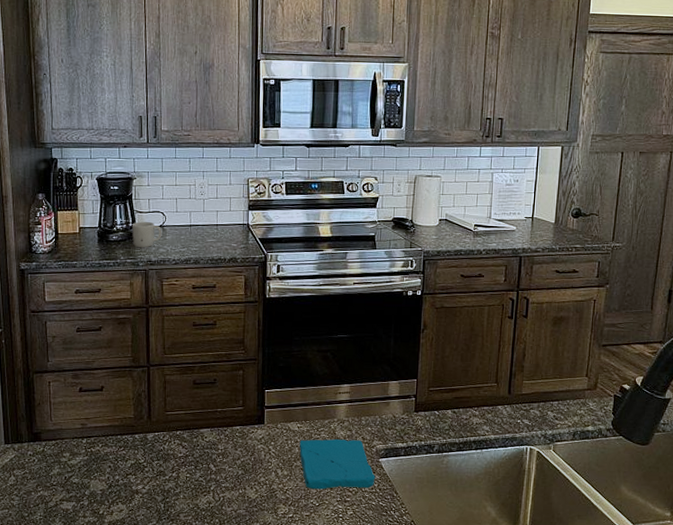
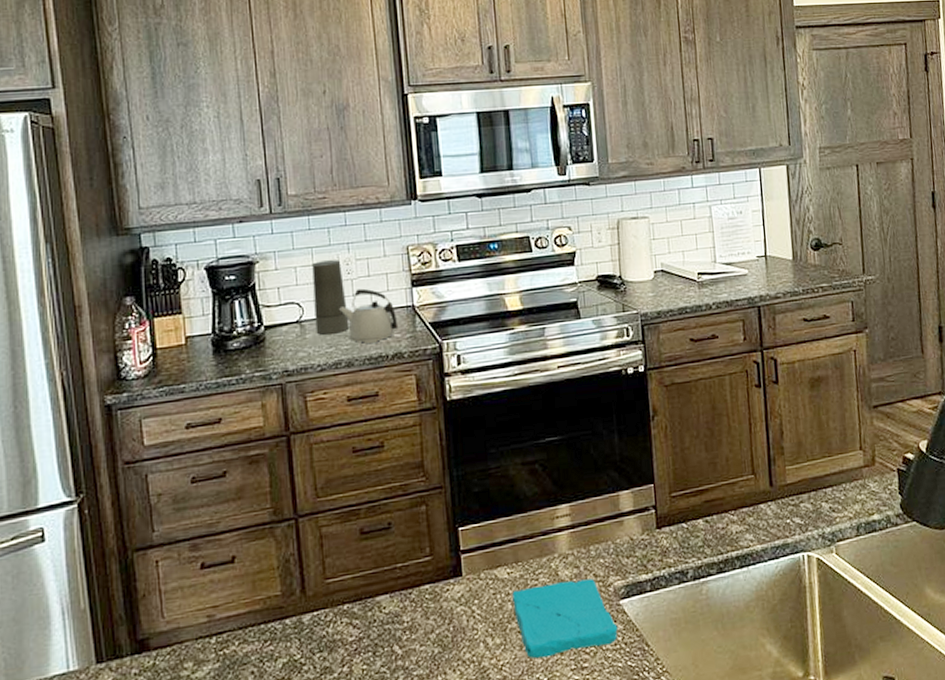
mug: present [131,222,162,248] -> none [257,318,300,355]
canister: none [174,183,199,238] -> present [312,260,350,335]
kettle: none [192,207,236,249] -> present [339,288,399,345]

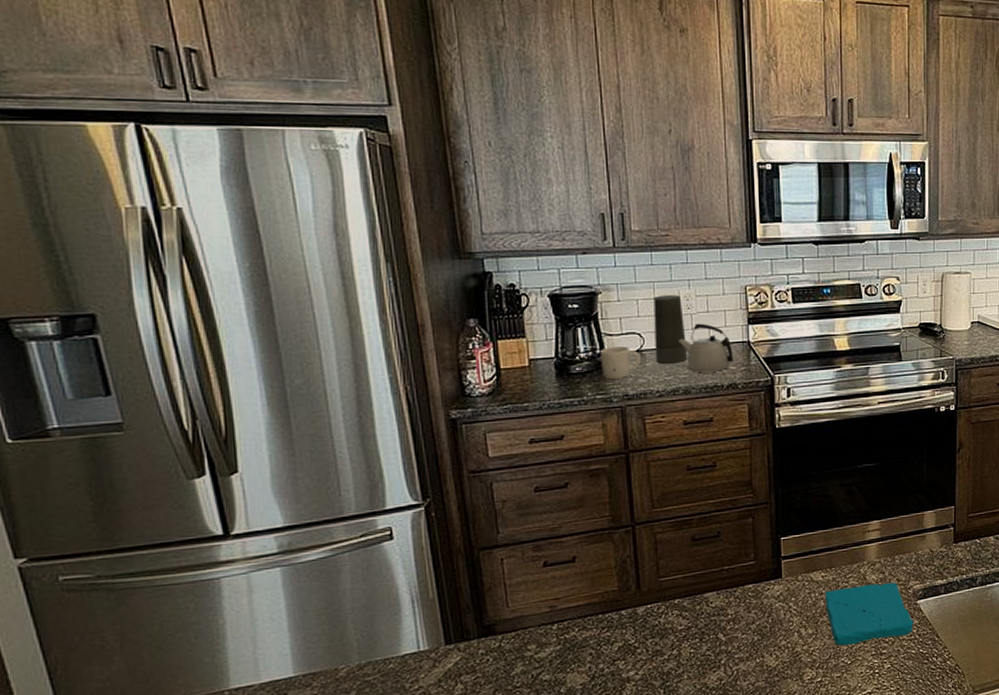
mug: none [257,318,300,355] -> present [599,346,641,380]

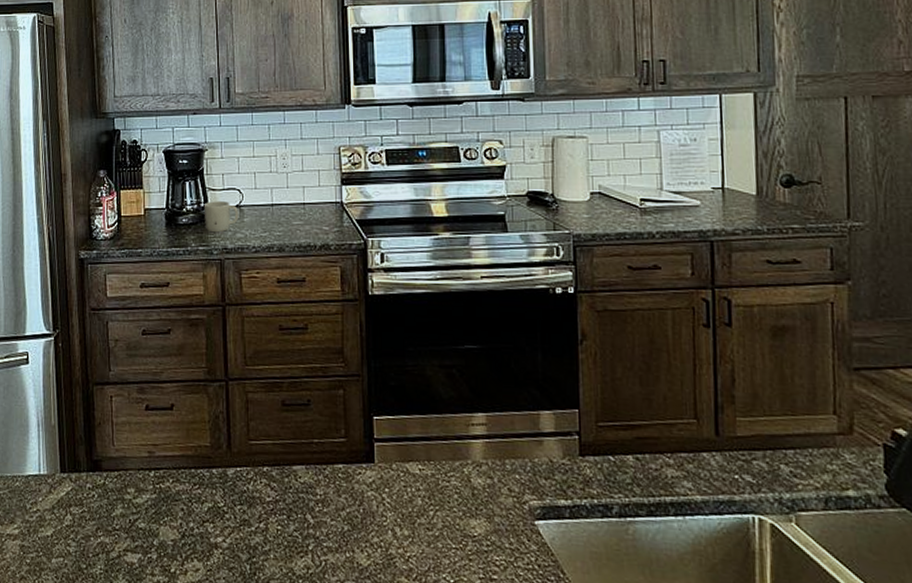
canister: present [653,295,688,364] -> none [253,154,283,220]
kettle: present [679,323,734,375] -> none [275,182,327,234]
sponge: present [825,582,914,646] -> none [423,487,531,563]

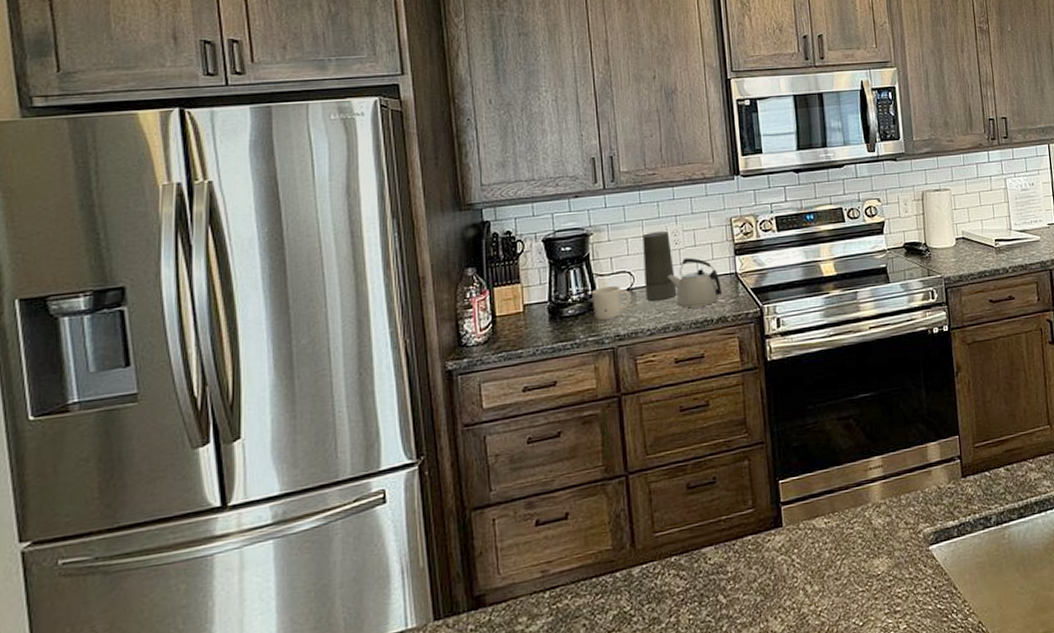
canister: none [253,154,283,220] -> present [642,231,677,301]
kettle: none [275,182,327,234] -> present [668,257,723,310]

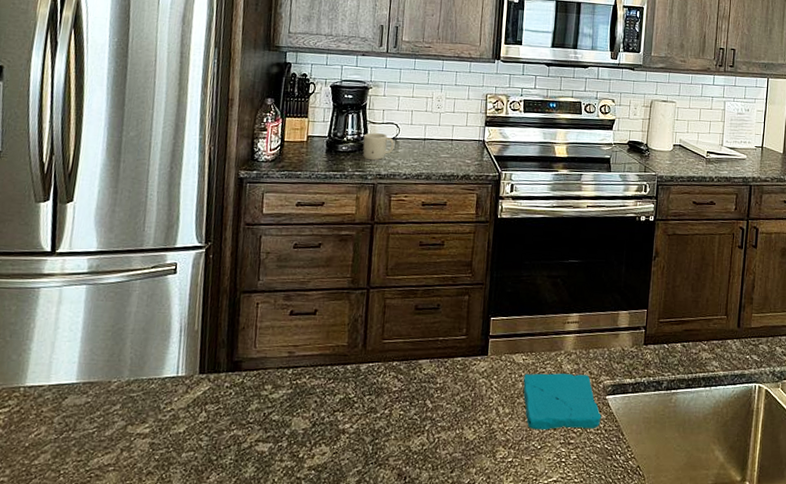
canister: present [642,231,677,301] -> none [406,95,434,153]
kettle: present [668,257,723,310] -> none [427,121,470,165]
sponge: none [829,526,928,604] -> present [523,373,602,430]

